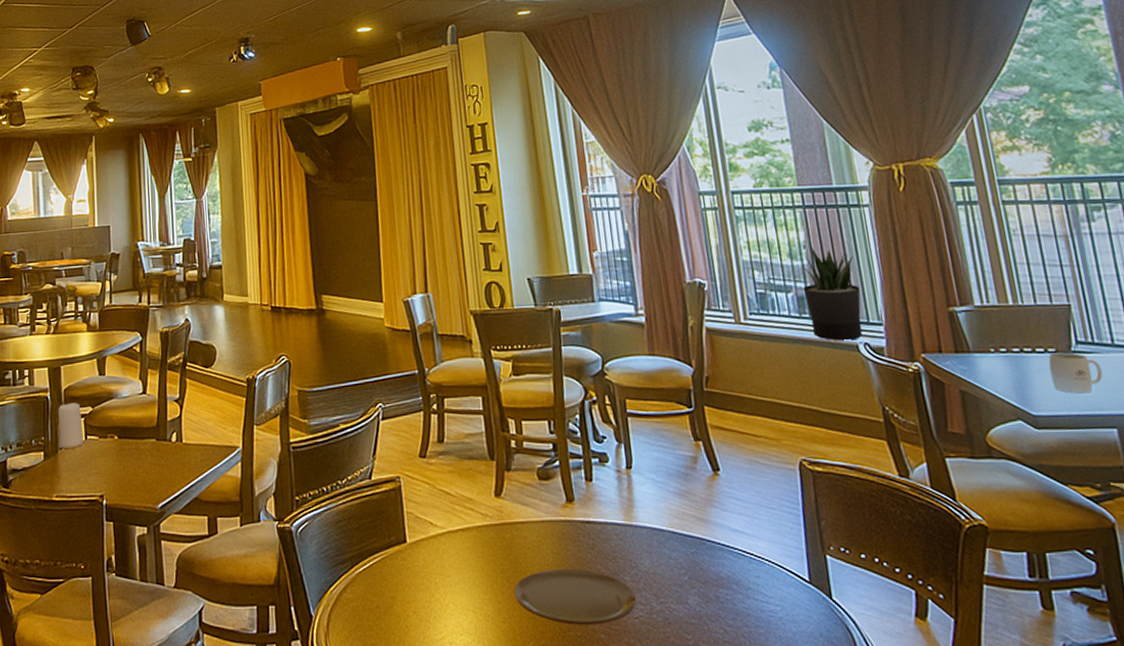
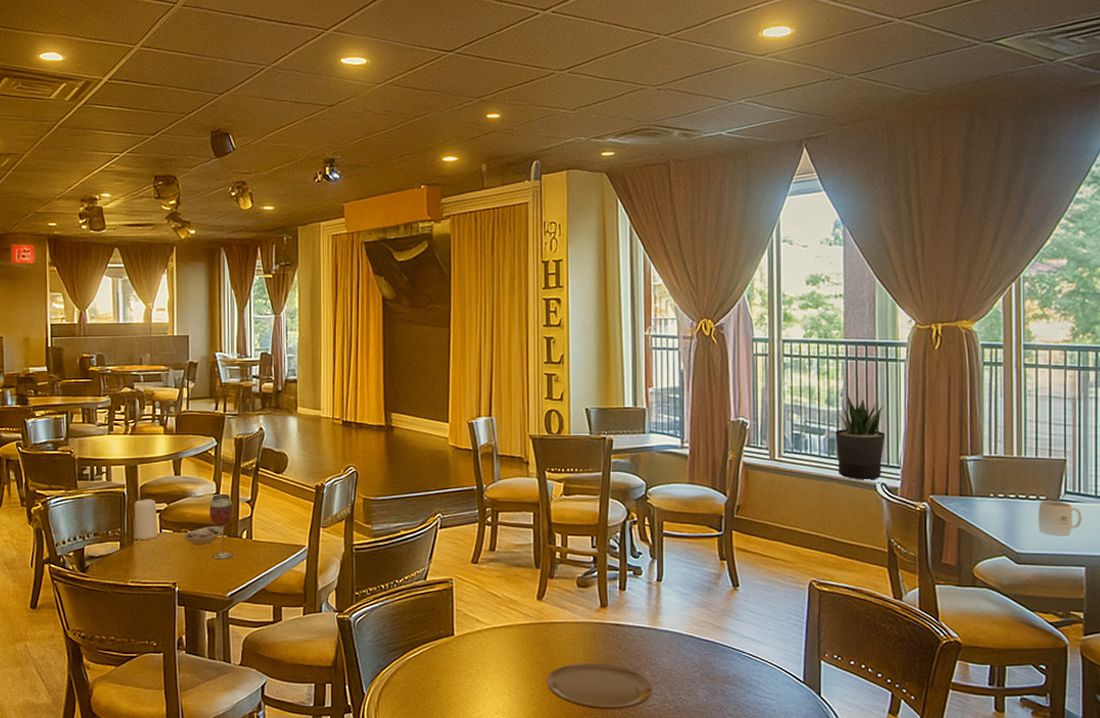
salad: none [109,430,150,451] -> present [182,527,222,545]
wineglass: none [136,393,163,467] -> present [209,494,234,560]

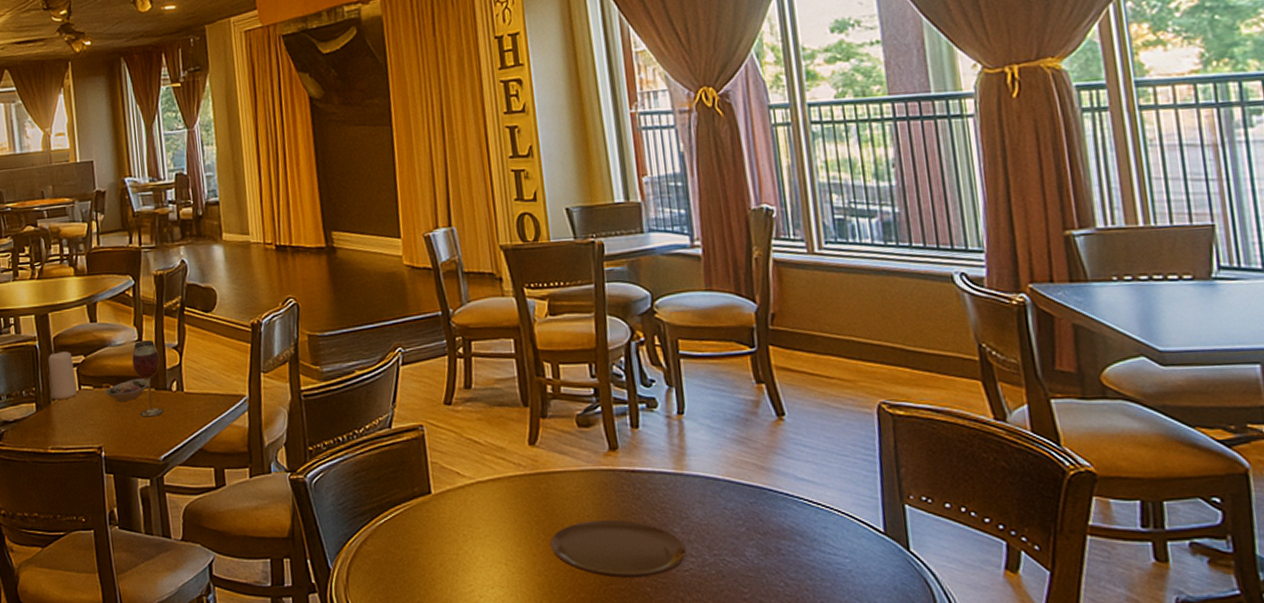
planter: present [835,394,886,480] -> none [888,163,959,271]
mug: present [1038,500,1082,538] -> none [1182,279,1248,328]

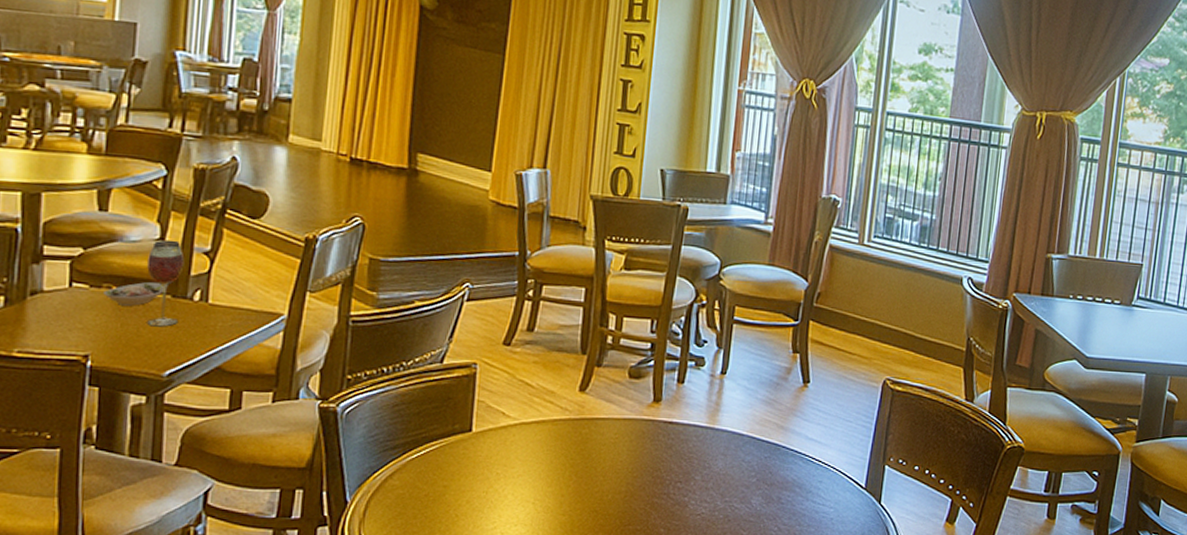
candle: present [48,351,77,401] -> none [28,240,67,297]
plate: present [550,520,687,578] -> none [580,466,703,520]

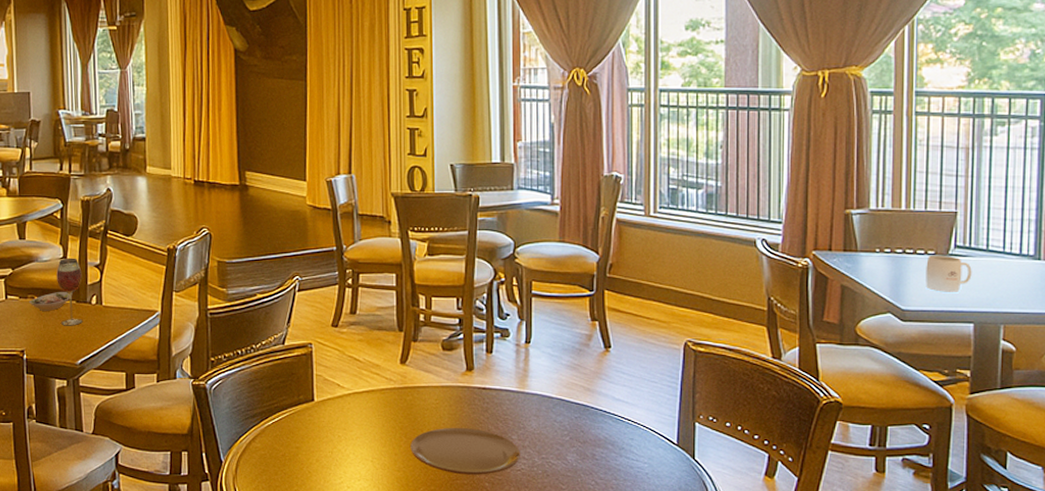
plate: none [580,466,703,520] -> present [410,428,520,475]
mug: none [1109,304,1150,344] -> present [926,255,972,293]

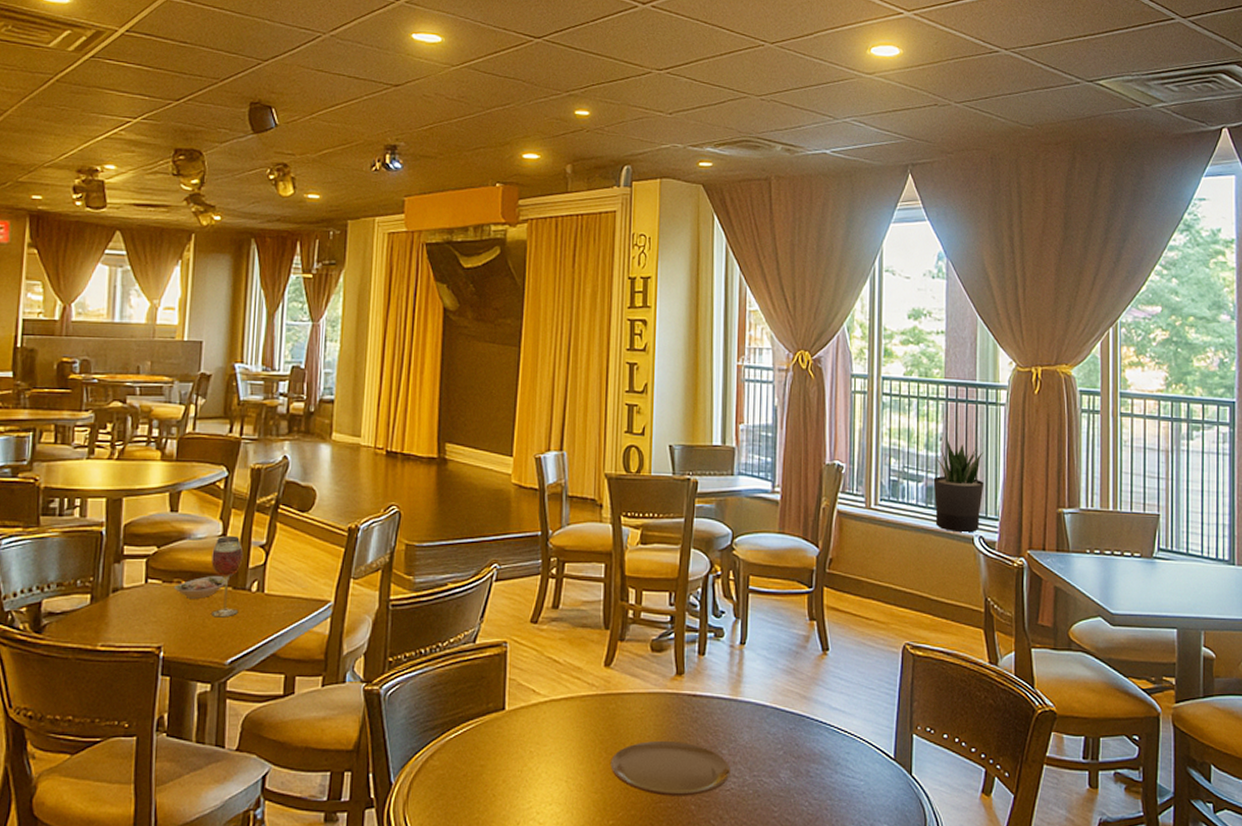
planter: none [713,145,767,236] -> present [933,438,984,533]
mug: present [926,255,972,293] -> none [1133,557,1174,598]

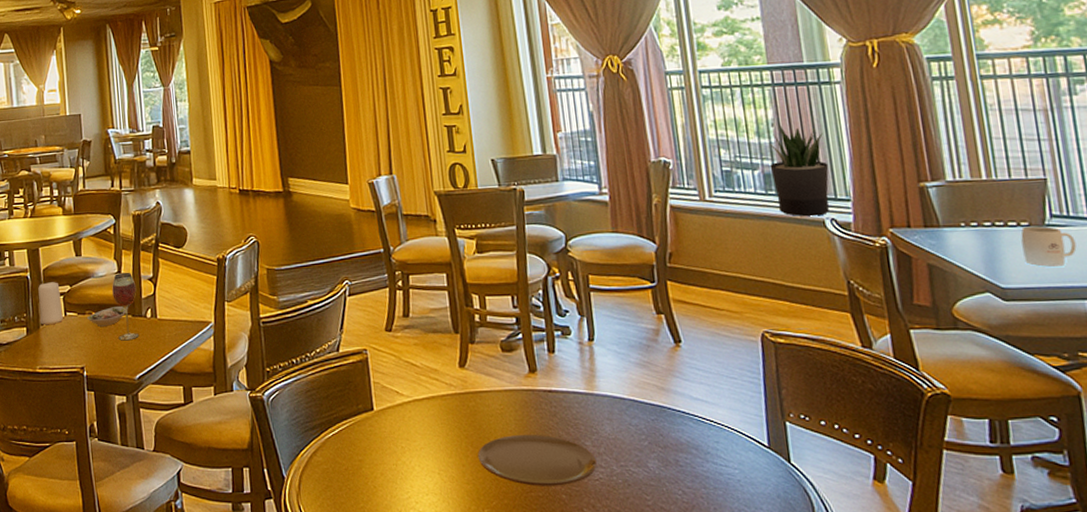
candle: none [110,541,144,593] -> present [38,282,63,325]
mug: none [1133,557,1174,598] -> present [1020,226,1077,268]

